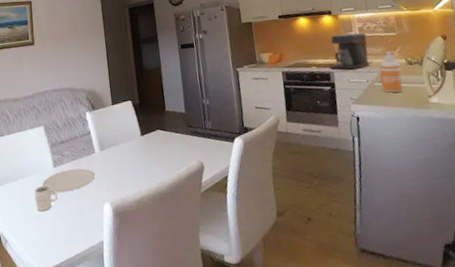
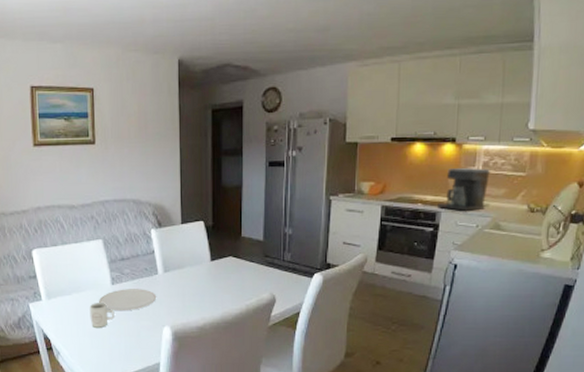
soap dispenser: present [379,50,403,93] -> none [490,194,521,242]

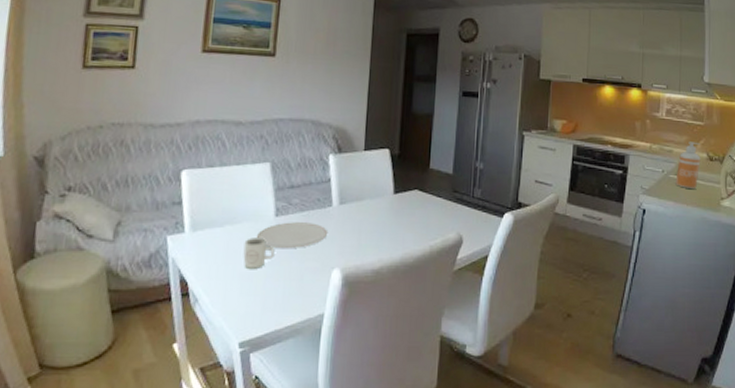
coffee maker: present [437,168,490,211] -> none [626,113,672,156]
soap dispenser: none [490,194,521,242] -> present [675,141,701,189]

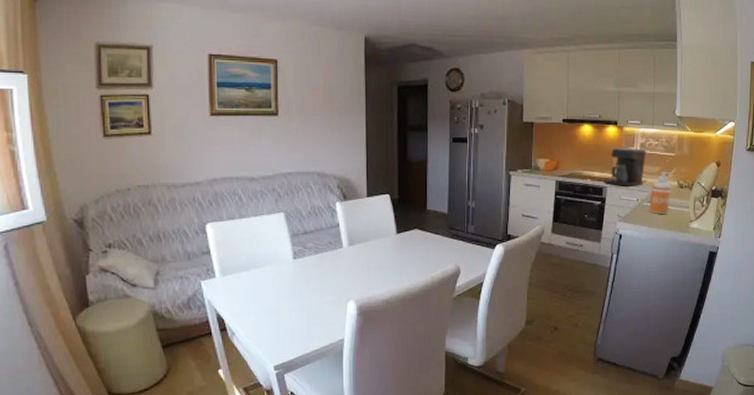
mug: present [243,238,275,269] -> none [269,278,296,305]
plate: present [256,222,328,249] -> none [278,263,342,287]
coffee maker: none [626,113,672,156] -> present [604,148,646,186]

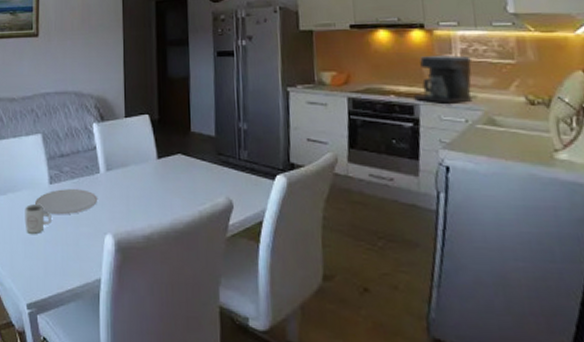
mug: none [269,278,296,305] -> present [24,204,52,234]
plate: none [278,263,342,287] -> present [34,189,98,215]
soap dispenser: present [649,171,672,214] -> none [485,84,518,140]

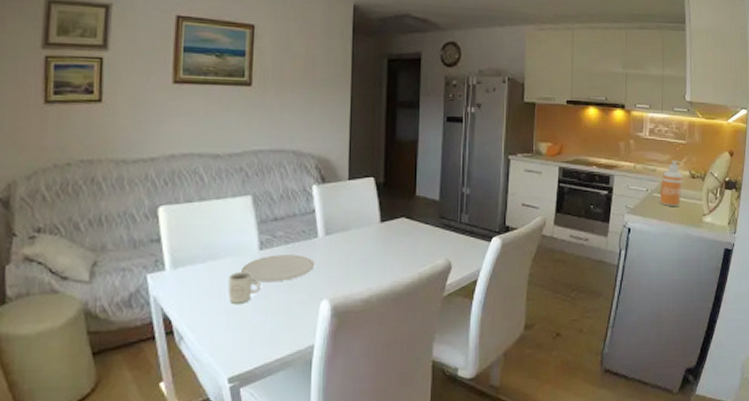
coffee maker: present [414,55,473,104] -> none [611,133,656,175]
soap dispenser: none [485,84,518,140] -> present [659,160,683,206]

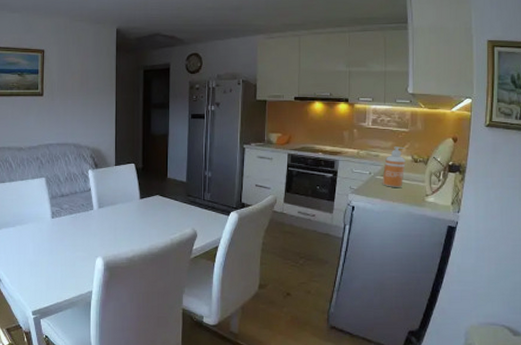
mug: present [228,272,261,304] -> none [30,234,53,257]
plate: present [240,255,315,283] -> none [38,222,92,243]

